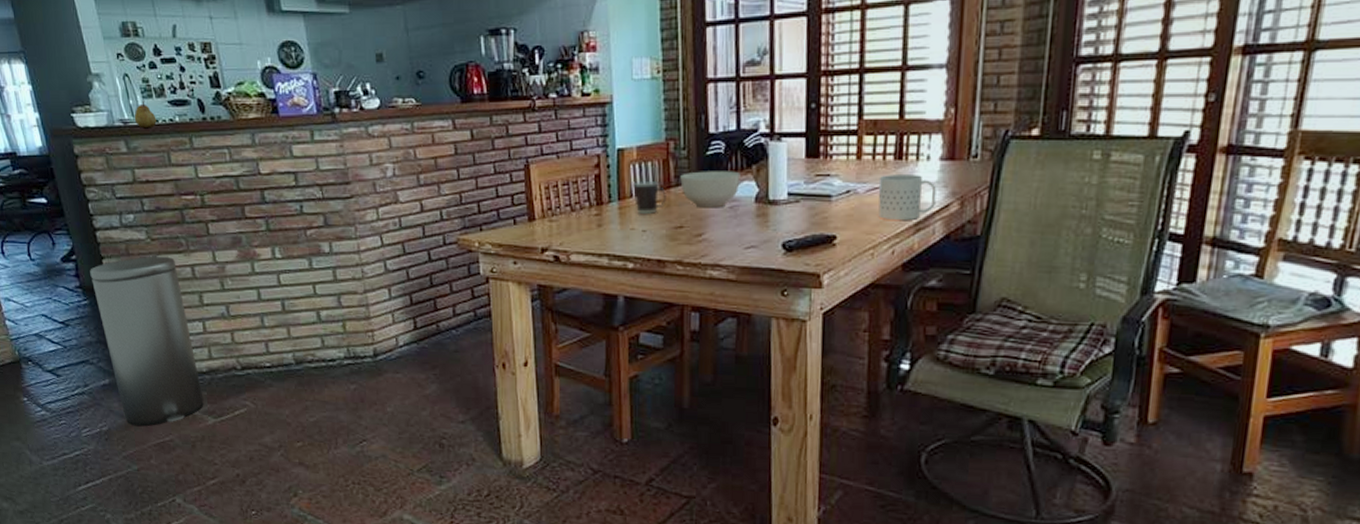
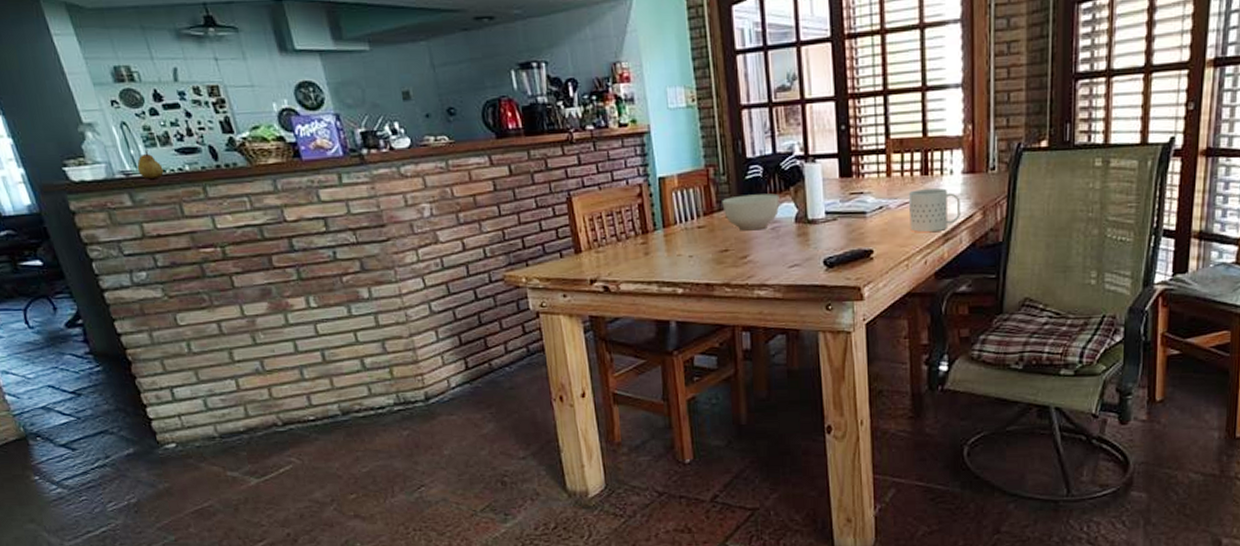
pedal bin: present [90,256,204,427] -> none [100,313,244,495]
mug: present [633,181,666,214] -> none [677,208,710,240]

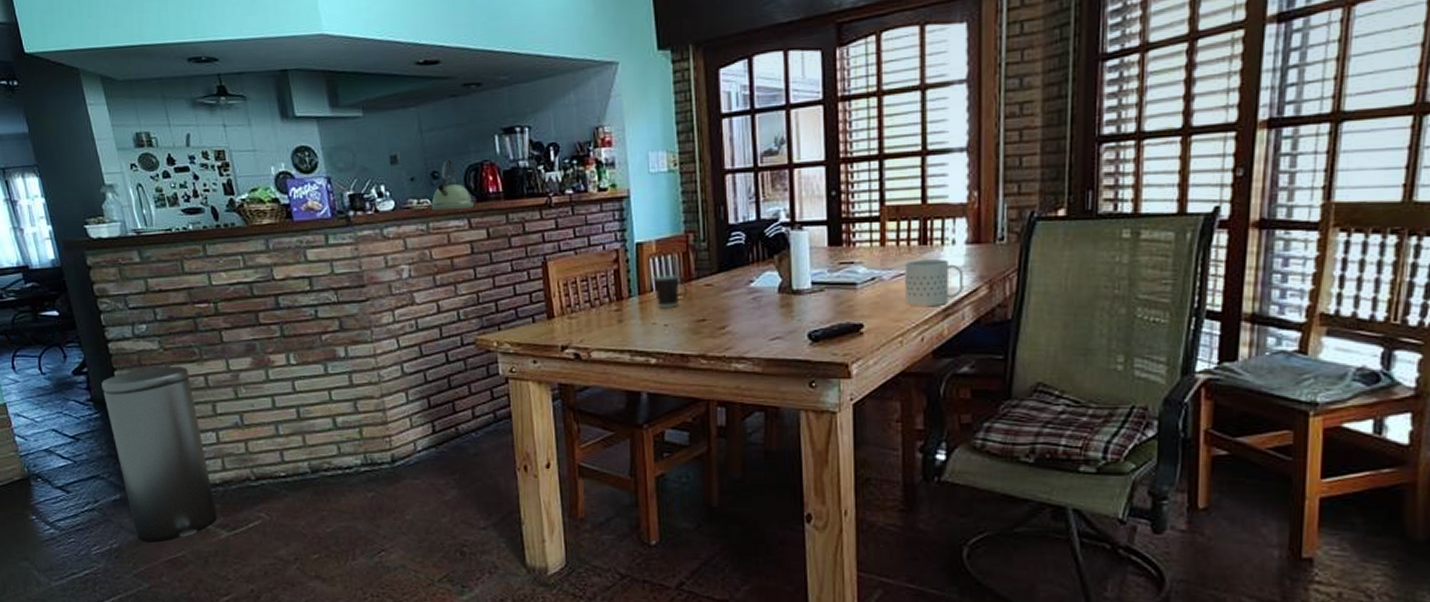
pedal bin: none [100,313,244,495] -> present [101,366,217,543]
fruit: present [137,150,164,181] -> none [147,210,170,239]
kettle: none [449,95,495,148] -> present [431,159,475,211]
mug: none [677,208,710,240] -> present [653,275,687,308]
bowl: present [722,193,780,231] -> none [701,261,763,300]

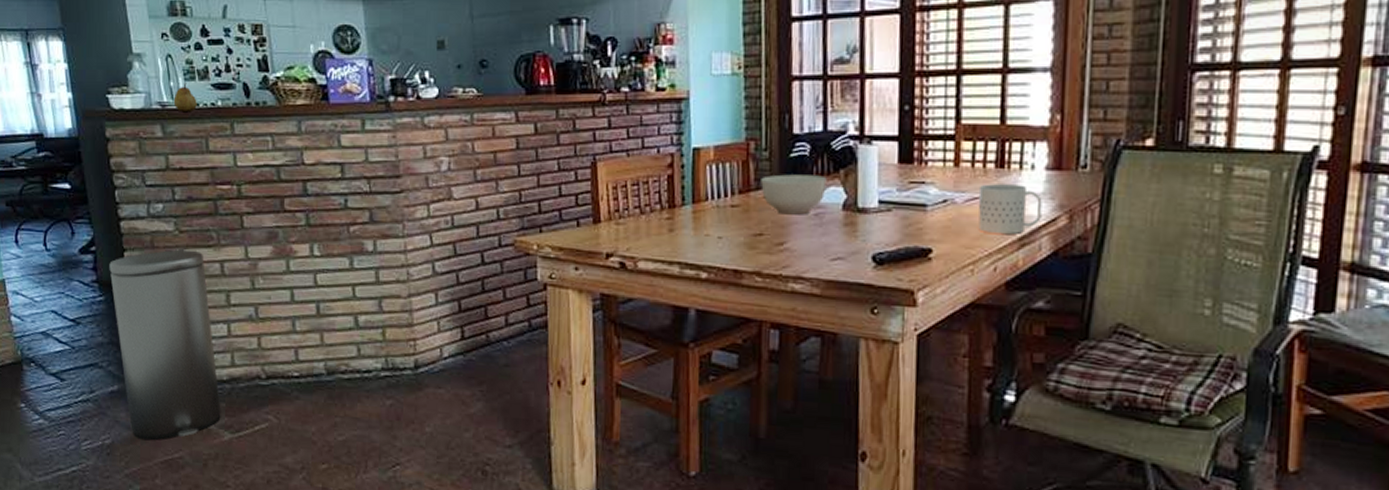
fruit: none [147,210,170,239] -> present [173,83,197,114]
kettle: present [431,159,475,211] -> none [477,47,524,102]
mug: present [653,275,687,308] -> none [709,184,745,219]
bowl: none [701,261,763,300] -> present [761,174,827,215]

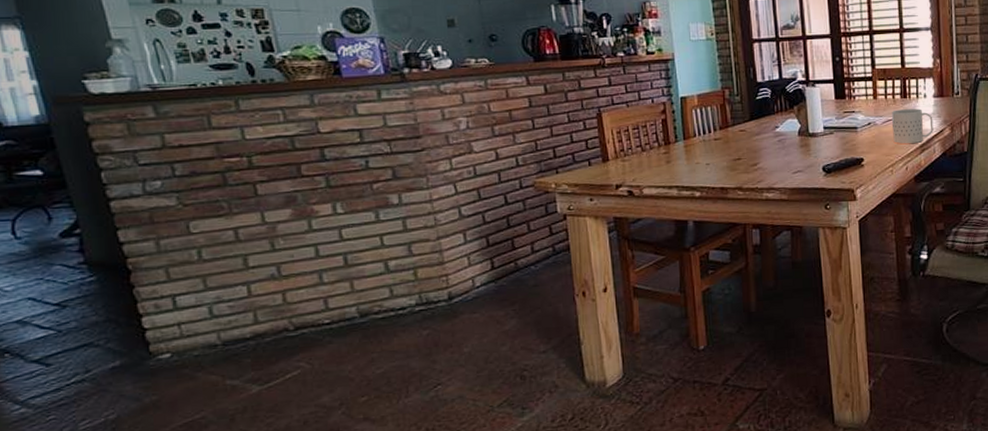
pedal bin: present [109,249,221,440] -> none [99,221,247,408]
fruit: present [173,83,197,114] -> none [166,65,195,95]
bowl: present [761,174,827,215] -> none [736,111,785,143]

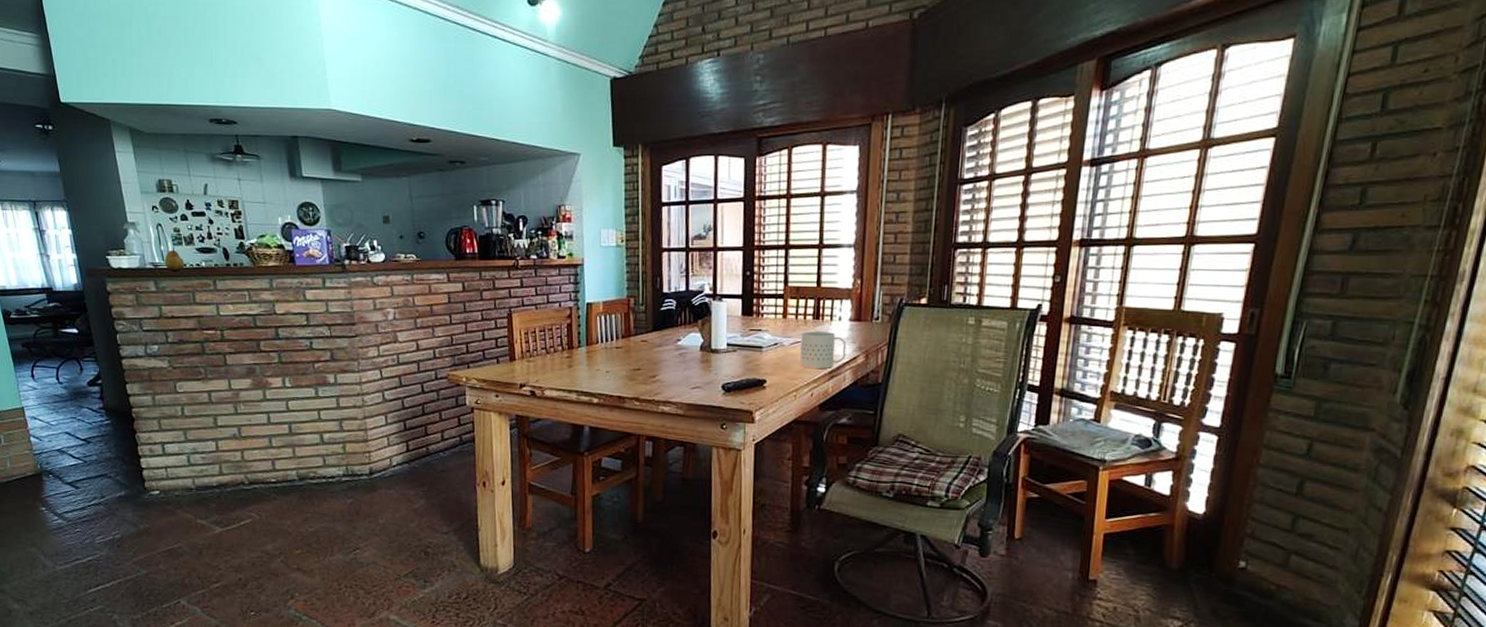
fruit: none [166,65,195,95] -> present [164,247,185,273]

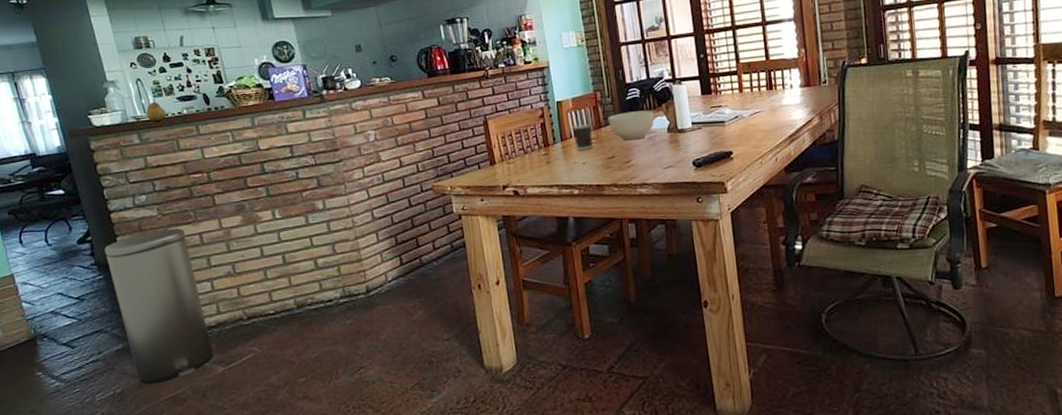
pedal bin: none [114,382,212,535] -> present [104,228,213,384]
mug: none [599,331,627,358] -> present [572,124,599,150]
bowl: none [638,323,689,355] -> present [608,110,655,141]
mug: present [800,331,847,370] -> none [757,99,802,136]

